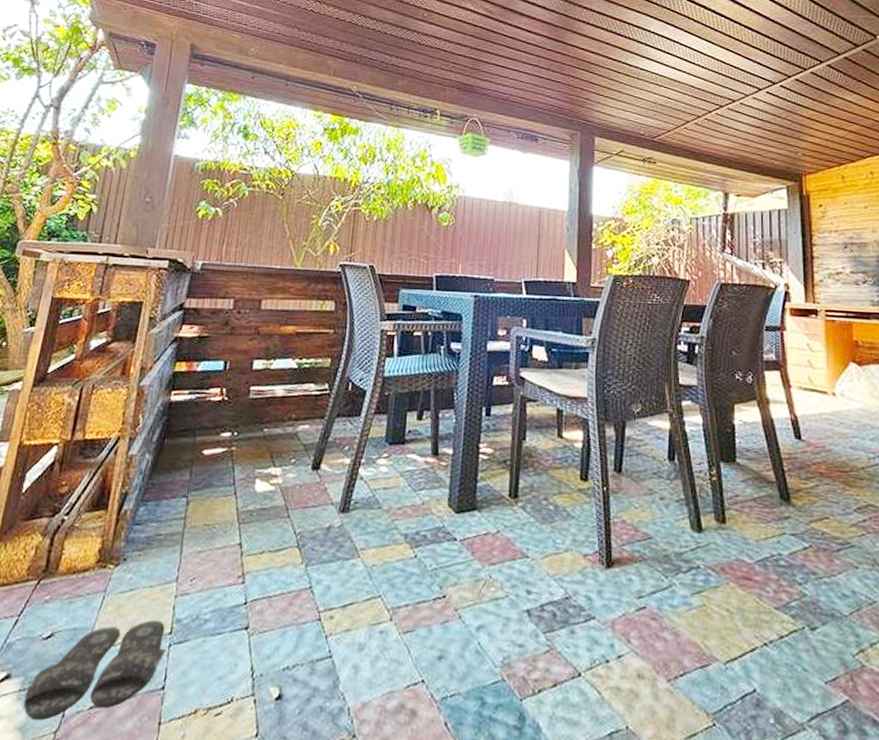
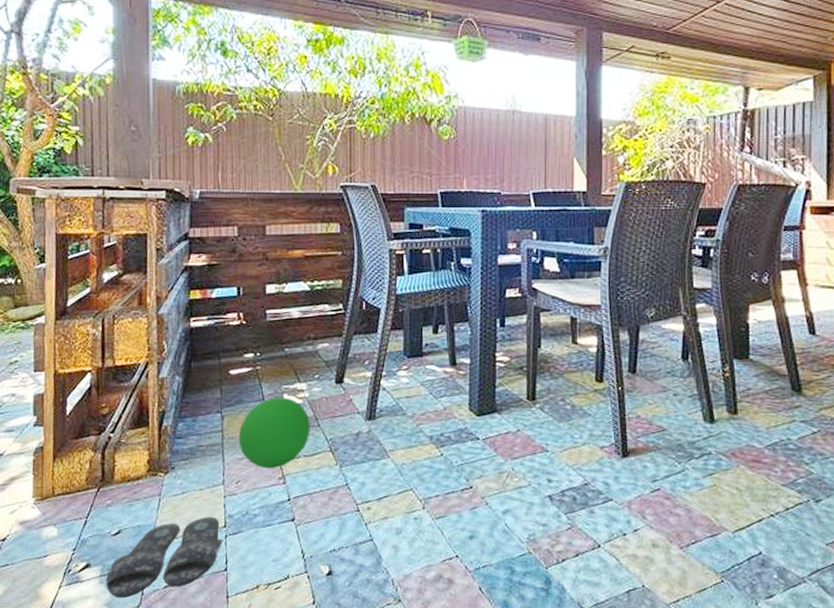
ball: none [200,481,280,565] -> present [238,396,310,469]

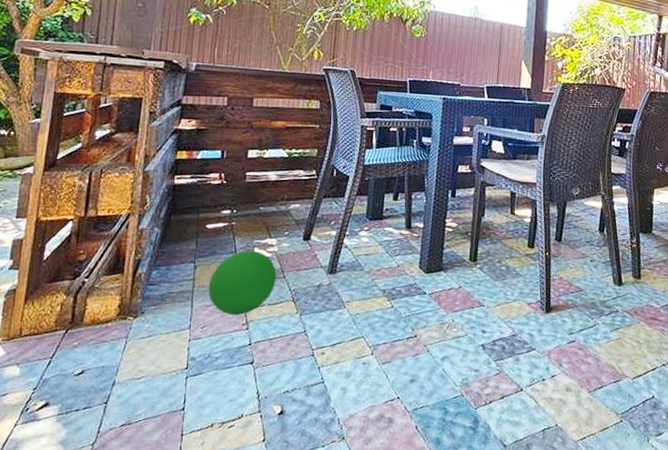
slippers: present [106,516,224,598] -> none [63,358,184,436]

